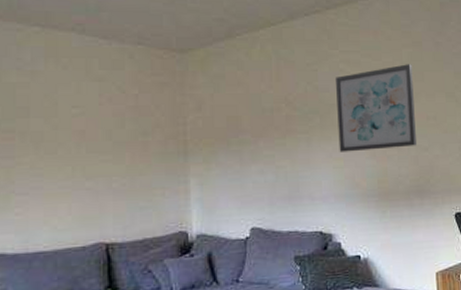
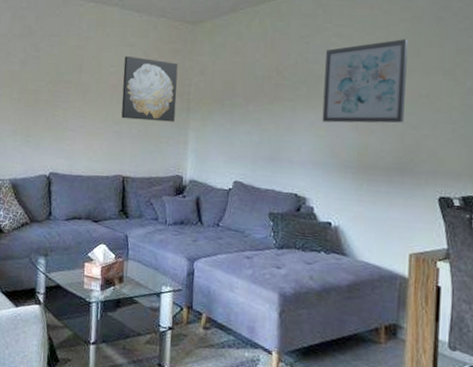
wall art: none [92,94,170,172] -> present [121,56,178,122]

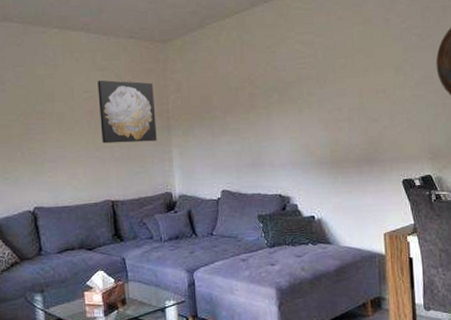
wall art: present [322,39,408,123] -> none [291,41,366,125]

